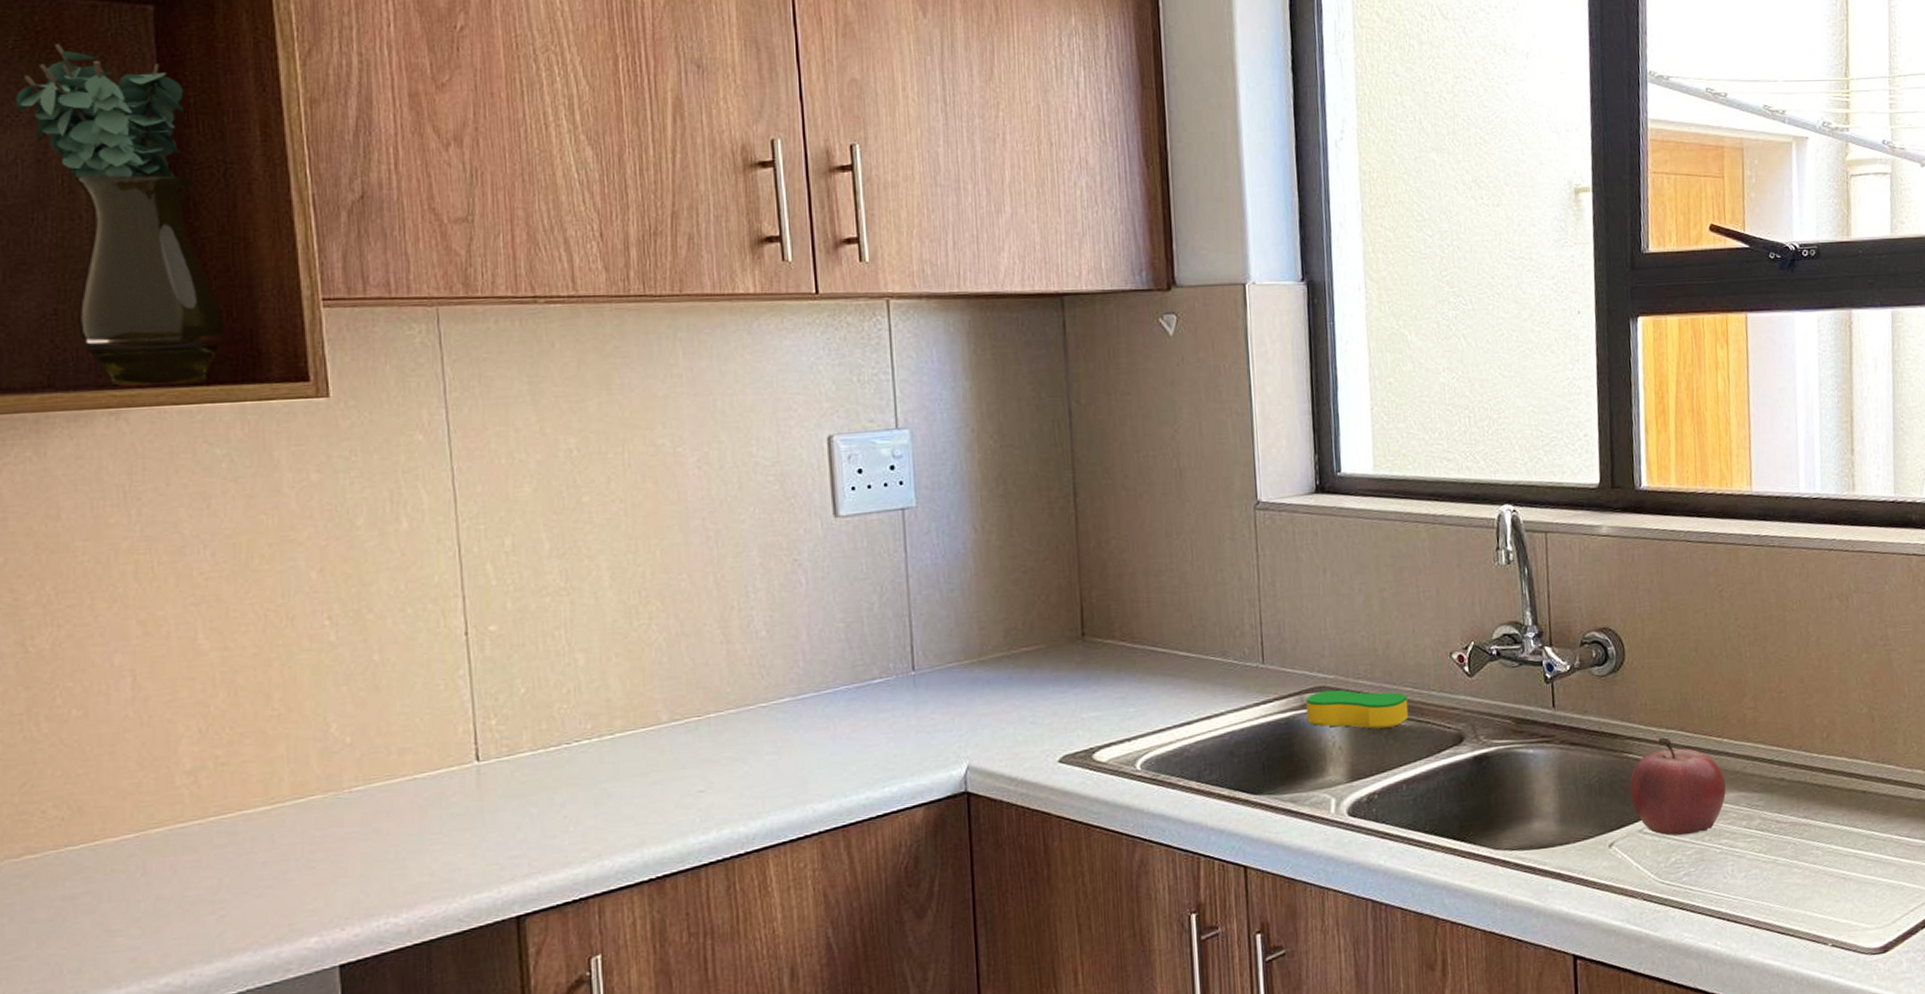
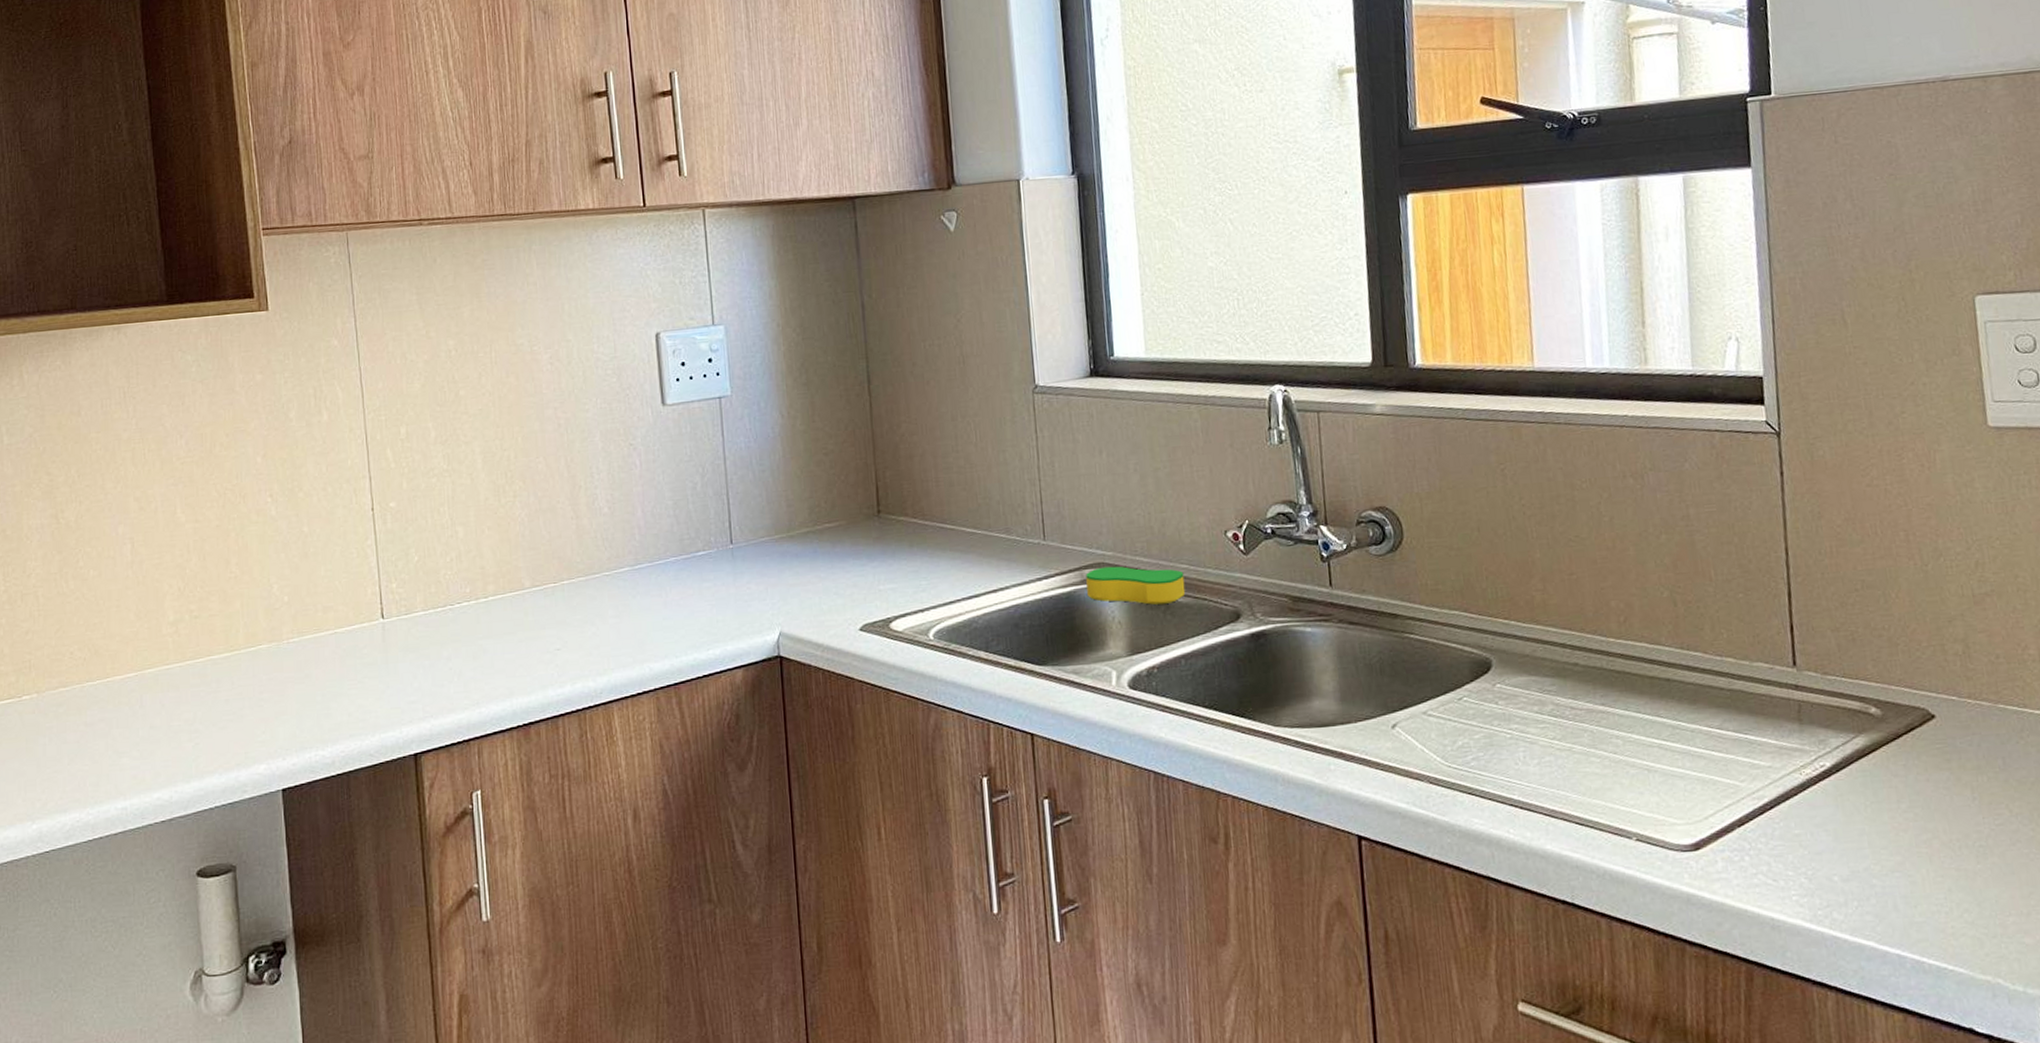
vase: present [15,44,224,386] -> none [46,32,193,306]
fruit: present [1630,735,1726,836] -> none [1412,616,1515,719]

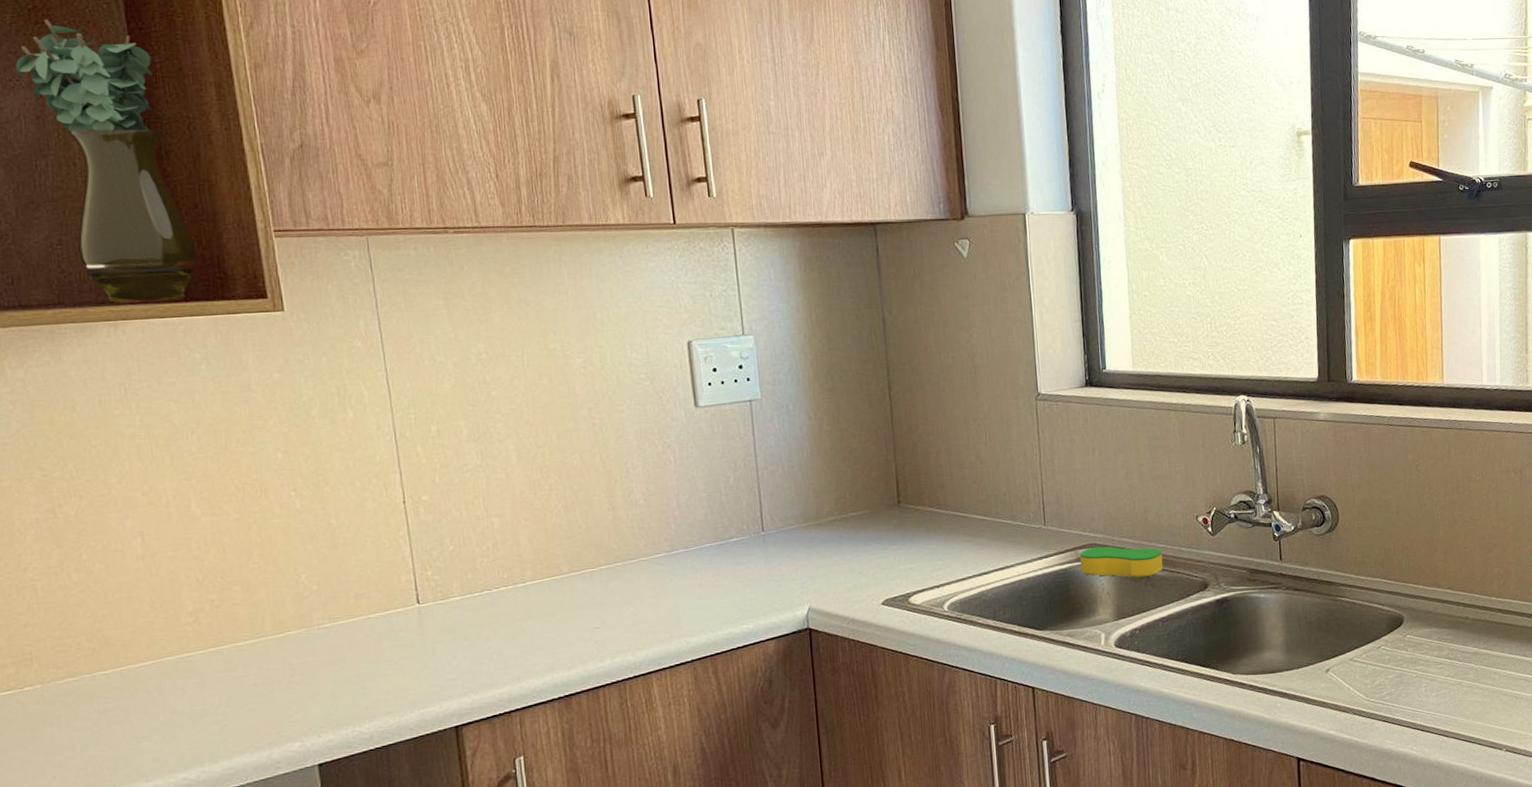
vase: none [46,32,193,306] -> present [15,19,197,303]

